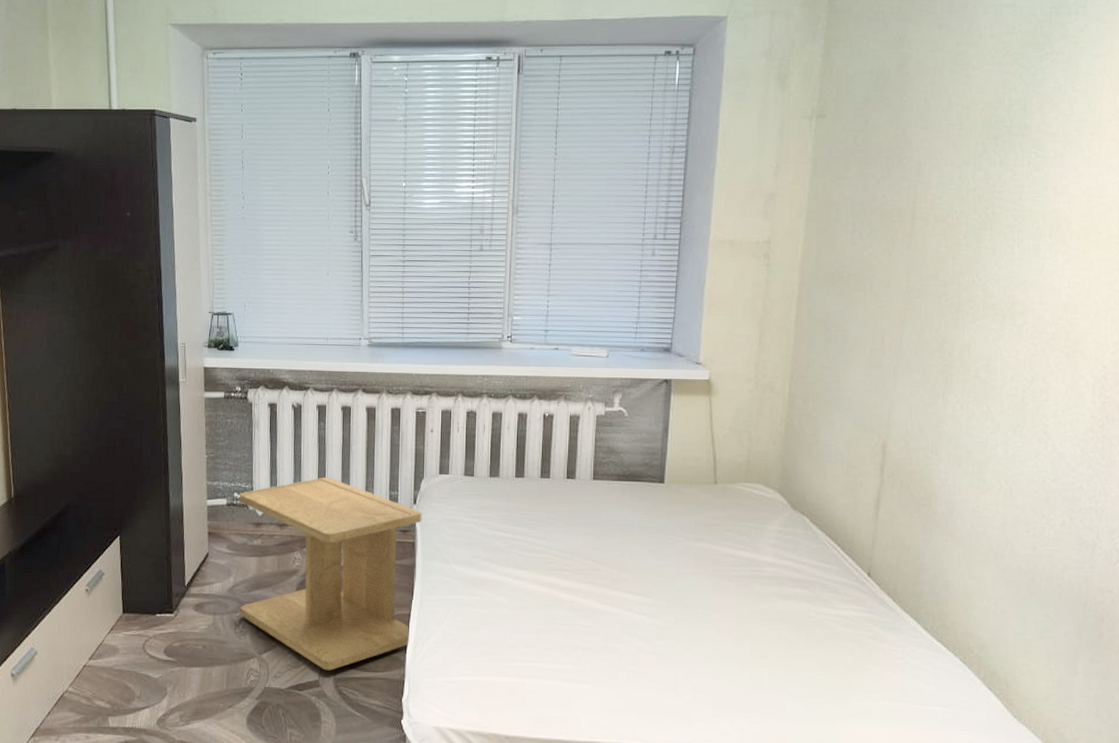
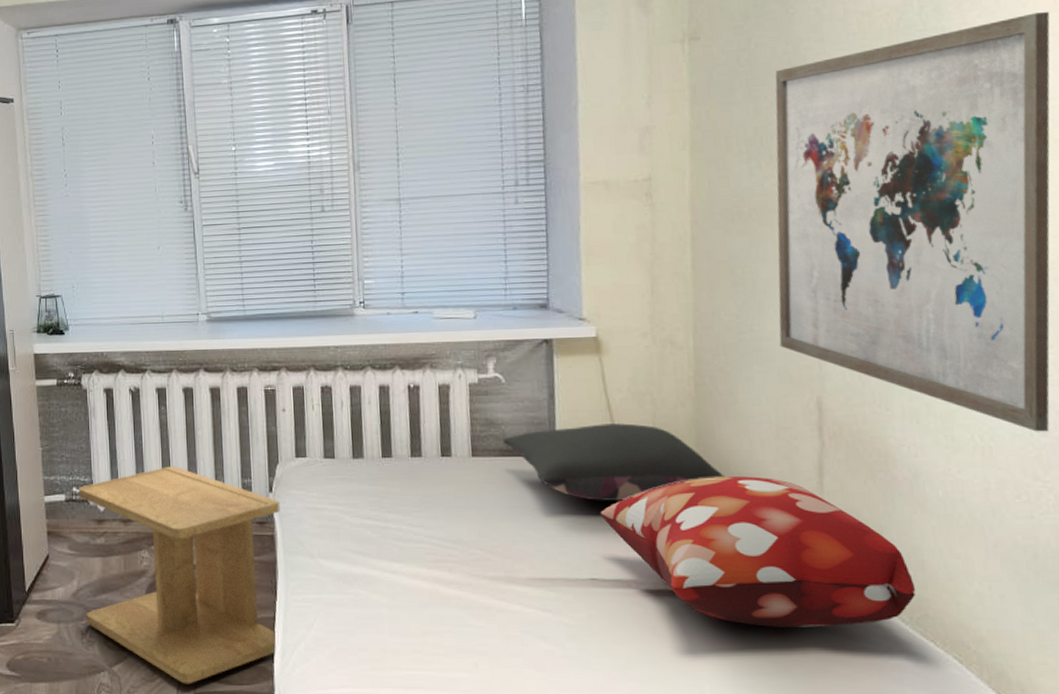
pillow: none [621,456,801,524] -> present [503,423,725,502]
decorative pillow: none [695,505,939,633] -> present [600,476,916,627]
wall art: none [858,119,1112,479] -> present [775,12,1050,432]

